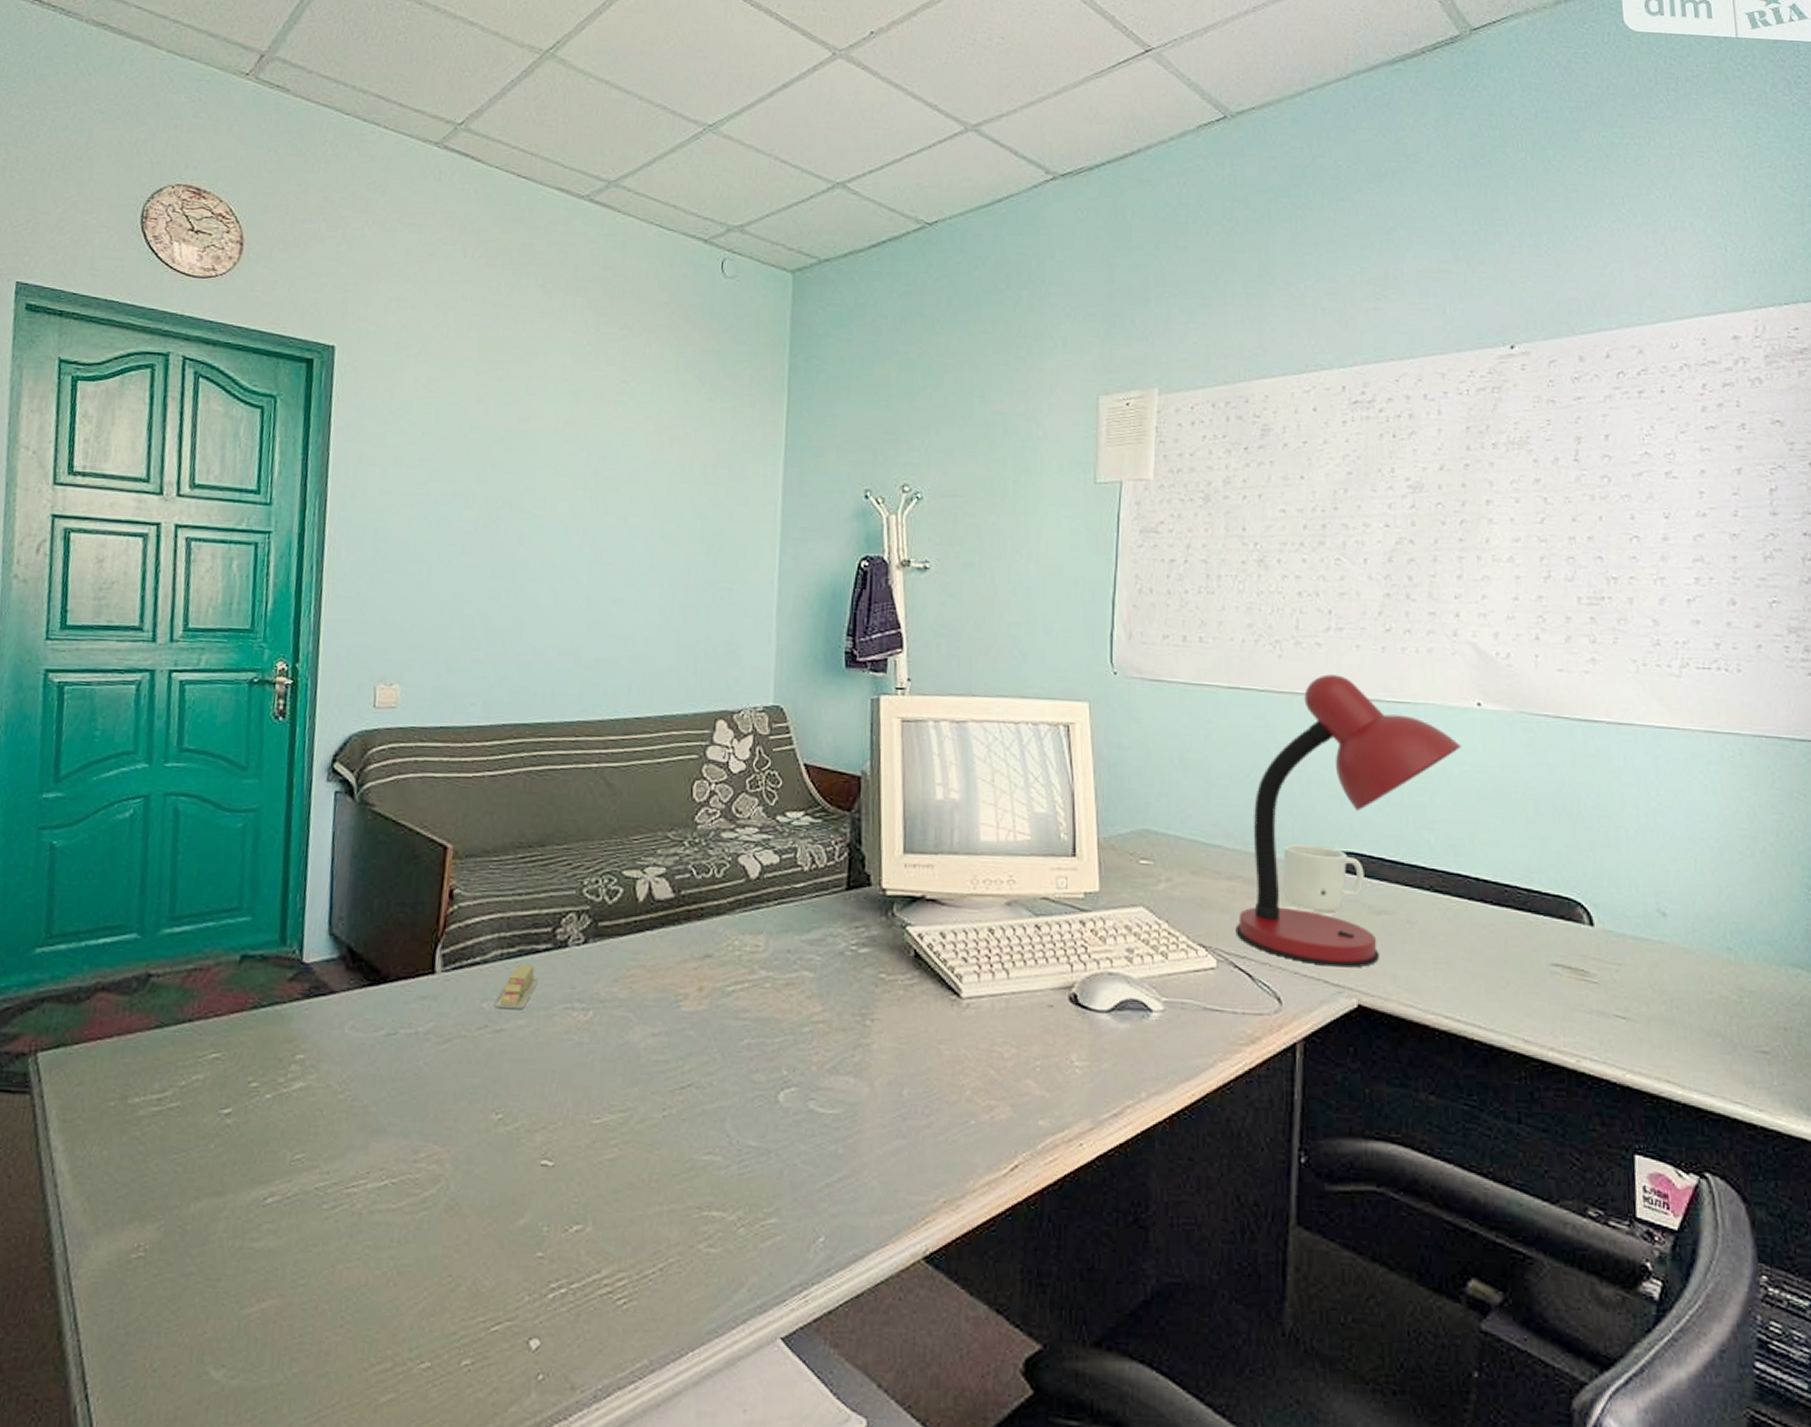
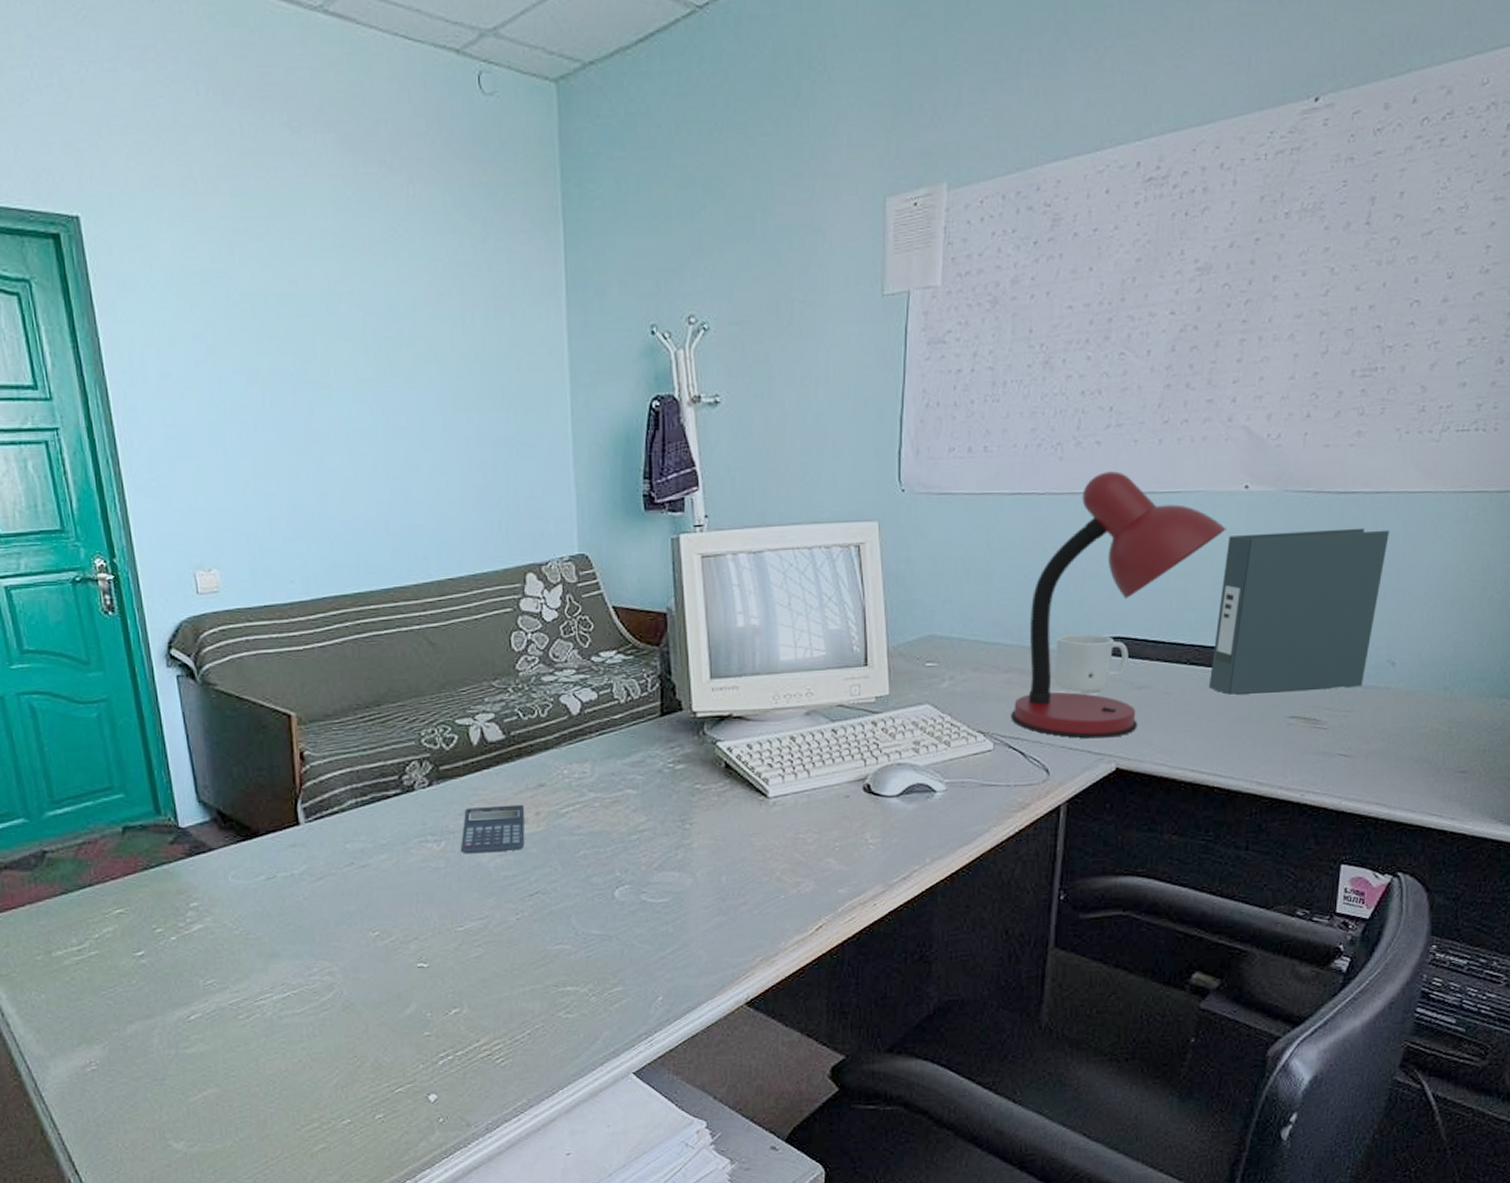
sticky notes: present [493,965,538,1009] -> none [355,809,393,847]
calculator: none [609,974,687,1031] -> present [460,804,525,854]
binder: none [1457,754,1640,938] -> present [1209,528,1389,695]

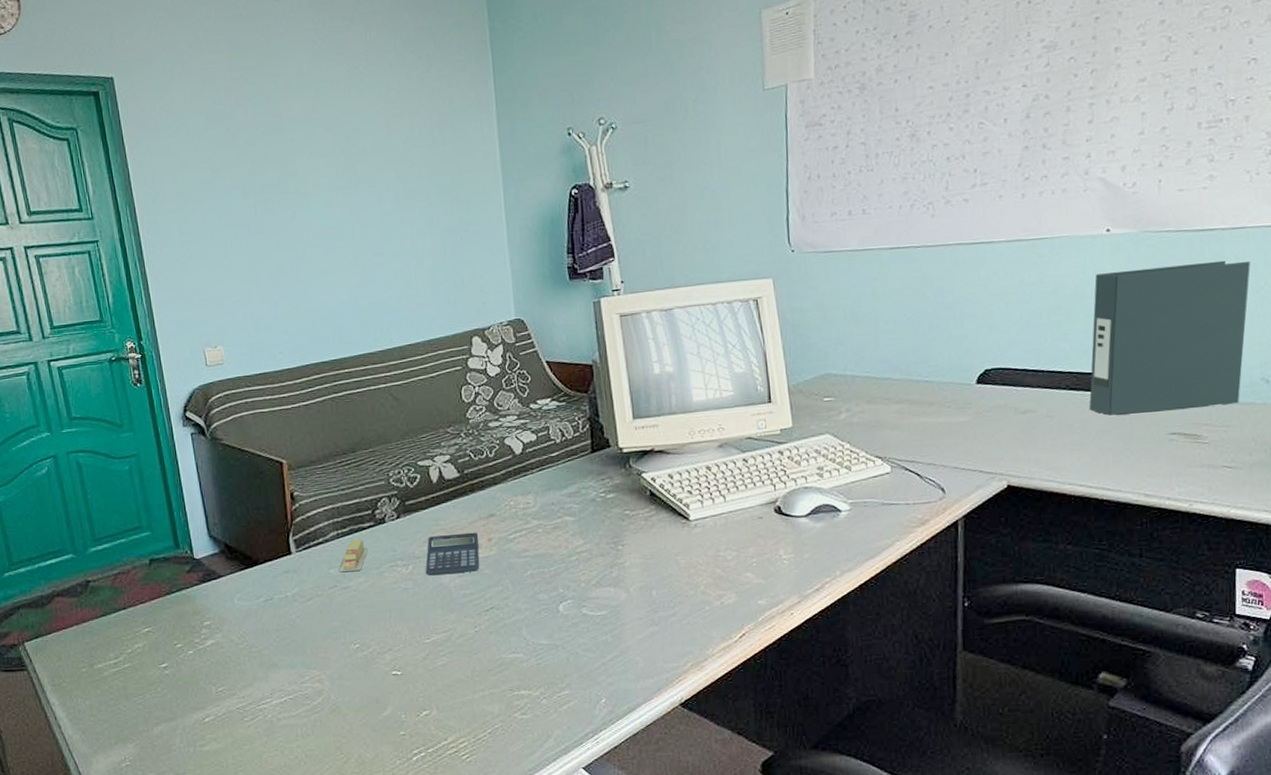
sticky notes: none [355,809,393,847] -> present [338,539,368,572]
desk lamp: present [1011,471,1226,739] -> none [905,223,1092,460]
mug: present [1055,633,1129,692] -> none [941,366,1011,418]

